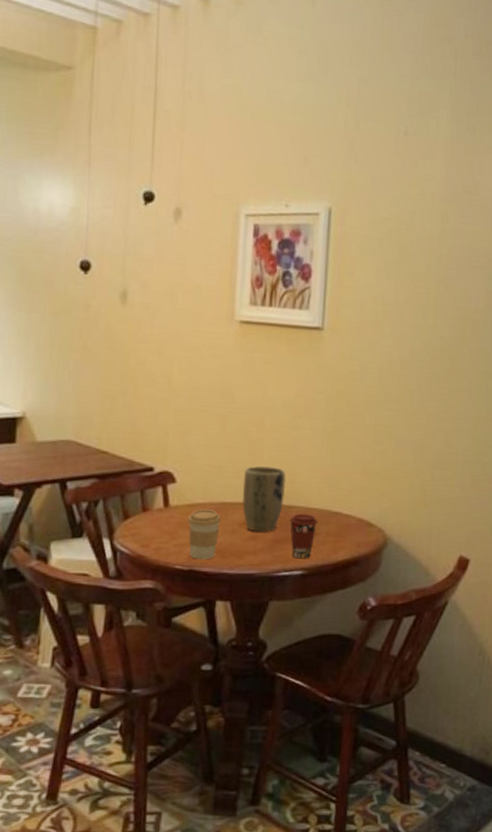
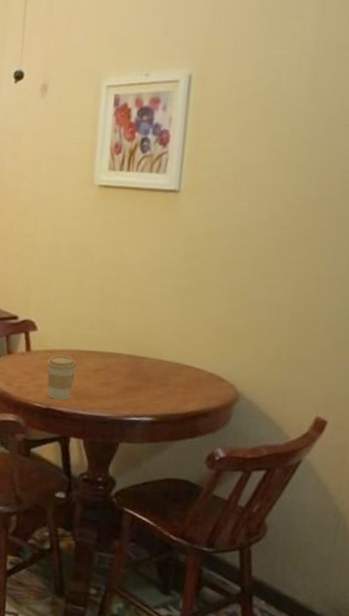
plant pot: present [242,466,287,532] -> none [97,318,139,380]
coffee cup: present [289,513,319,559] -> none [140,364,169,407]

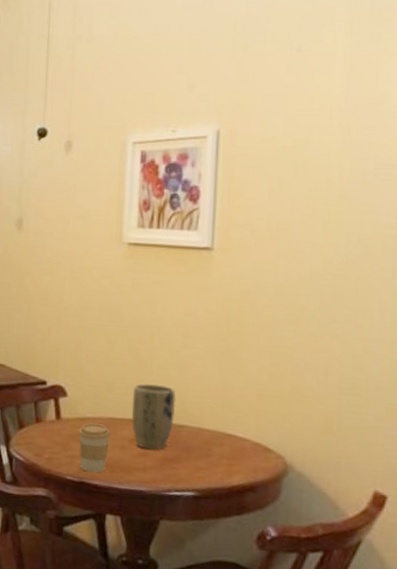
plant pot: none [97,318,139,380] -> present [132,383,177,450]

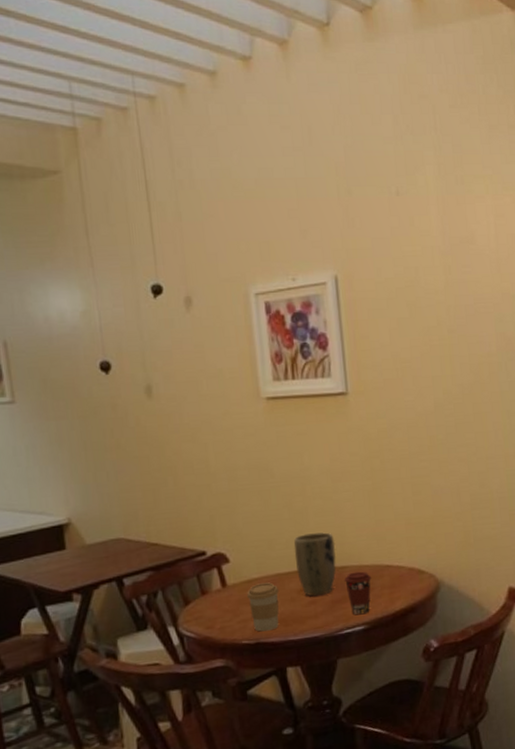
coffee cup: none [179,433,211,481] -> present [344,571,372,615]

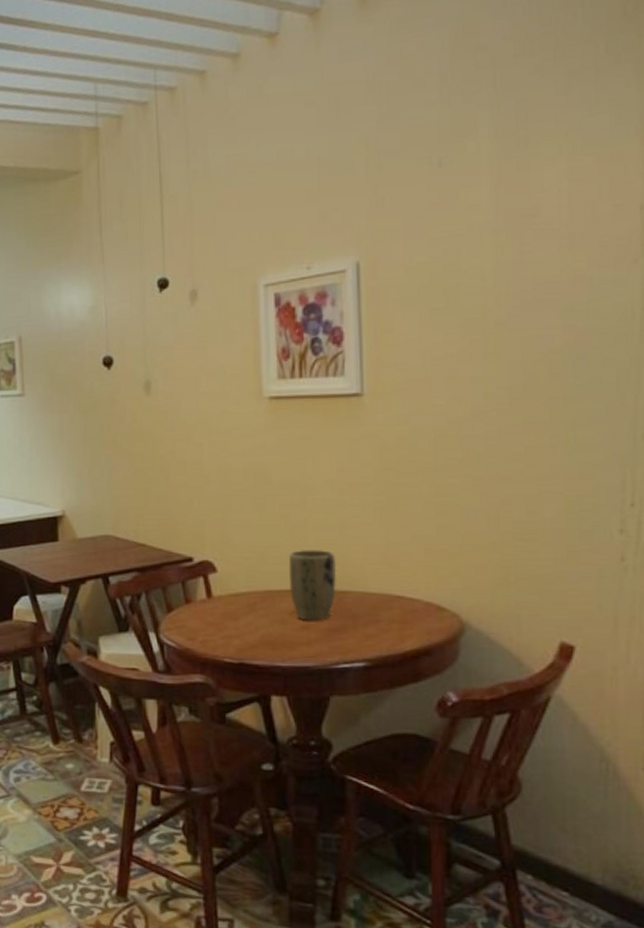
coffee cup: present [247,582,280,632] -> none [233,599,269,652]
coffee cup: present [344,571,372,615] -> none [344,599,379,650]

